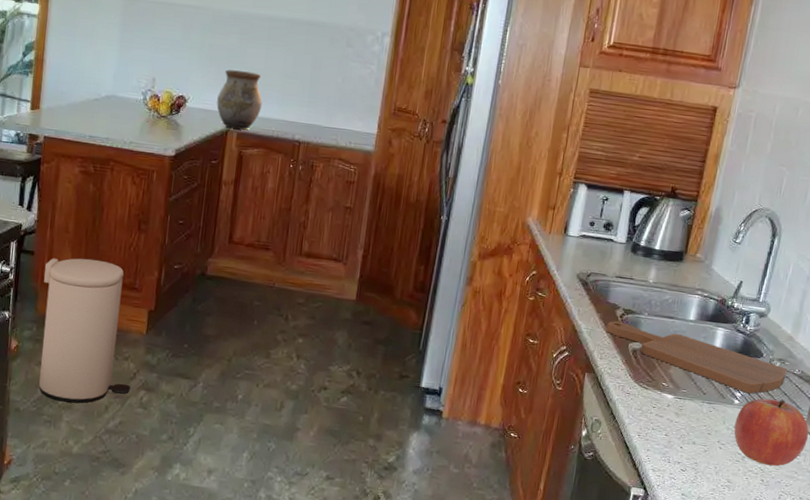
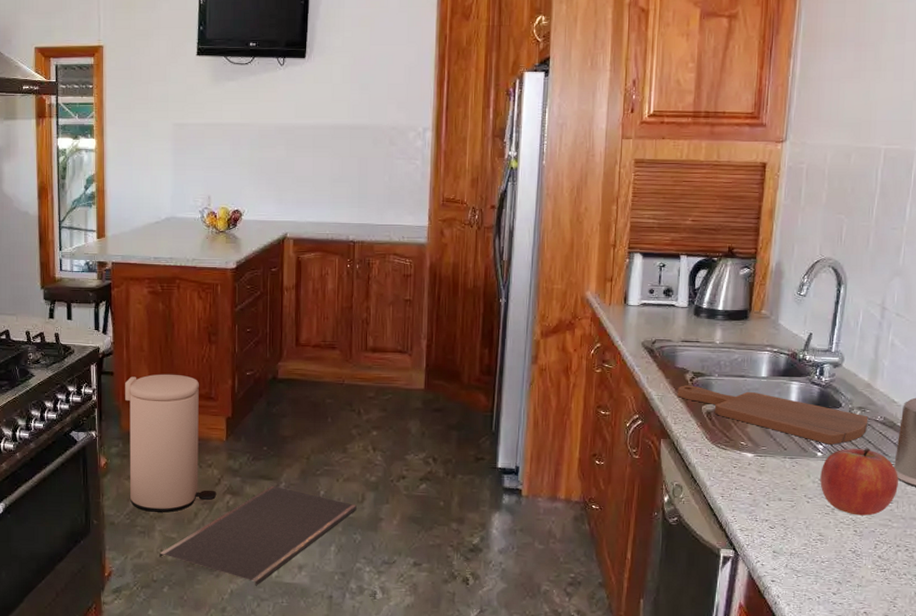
door mat: none [64,384,274,487] -> present [159,485,357,586]
vase: present [216,69,262,130] -> none [271,180,314,236]

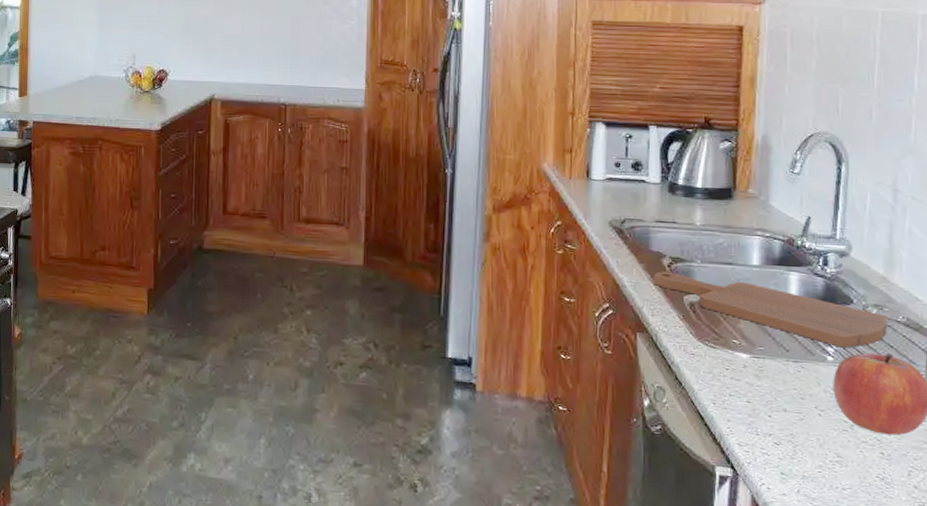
pedal bin: present [125,374,217,513] -> none [42,239,137,391]
door mat: present [159,485,357,586] -> none [73,366,289,479]

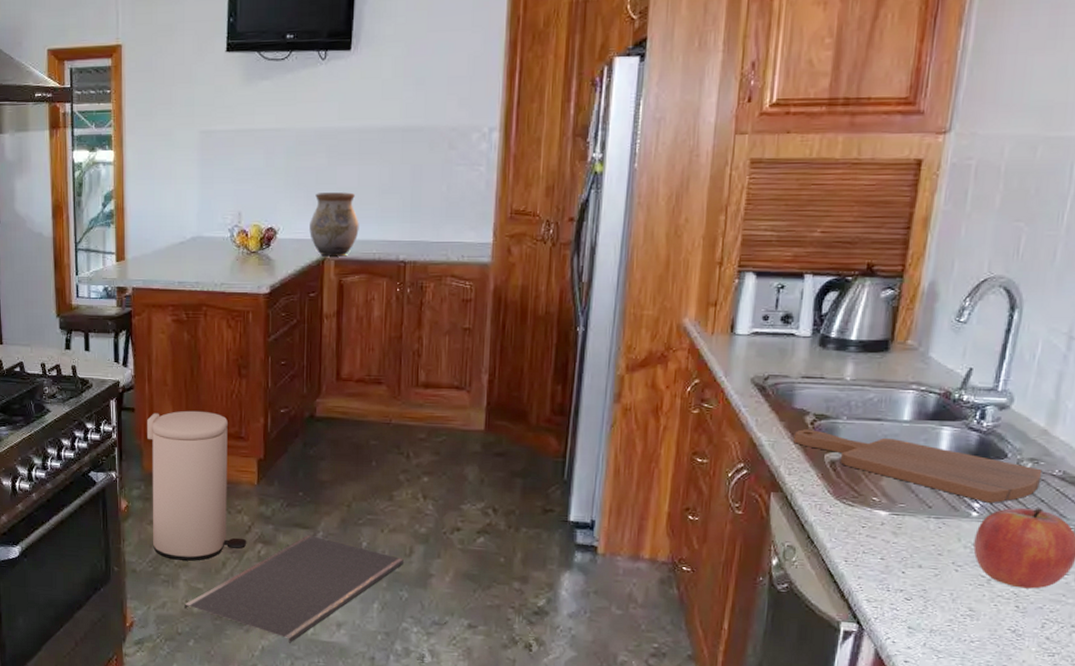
pedal bin: none [42,239,137,391] -> present [147,410,247,561]
door mat: none [73,366,289,479] -> present [184,534,403,643]
vase: none [198,39,243,98] -> present [309,192,359,257]

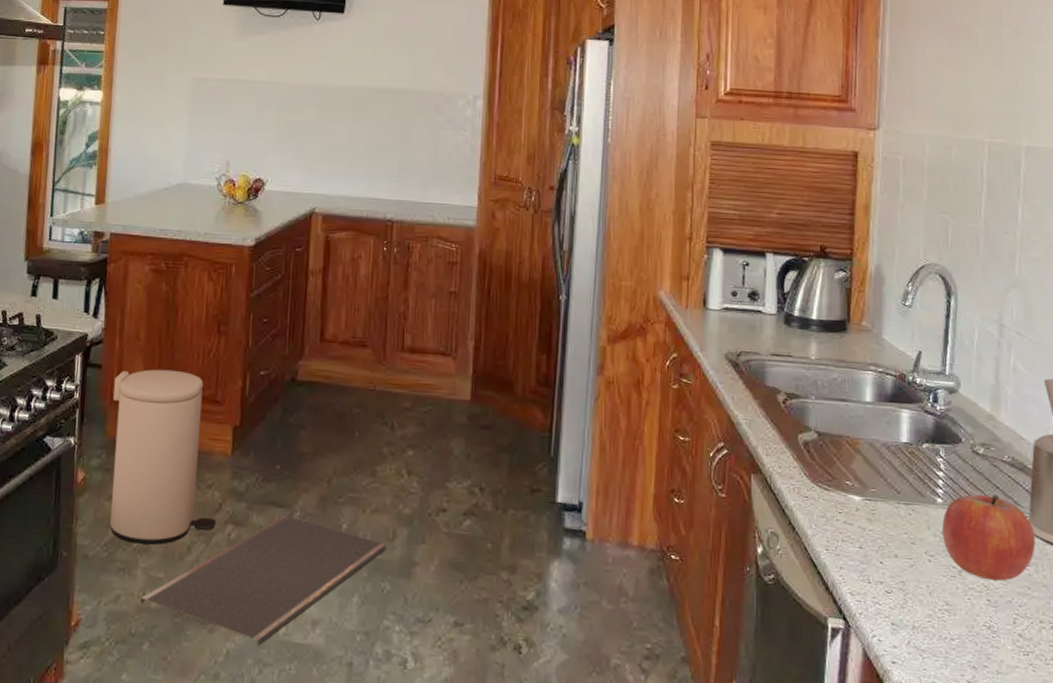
vase: present [309,192,359,257] -> none [298,147,348,212]
cutting board: present [793,429,1043,503] -> none [768,408,994,489]

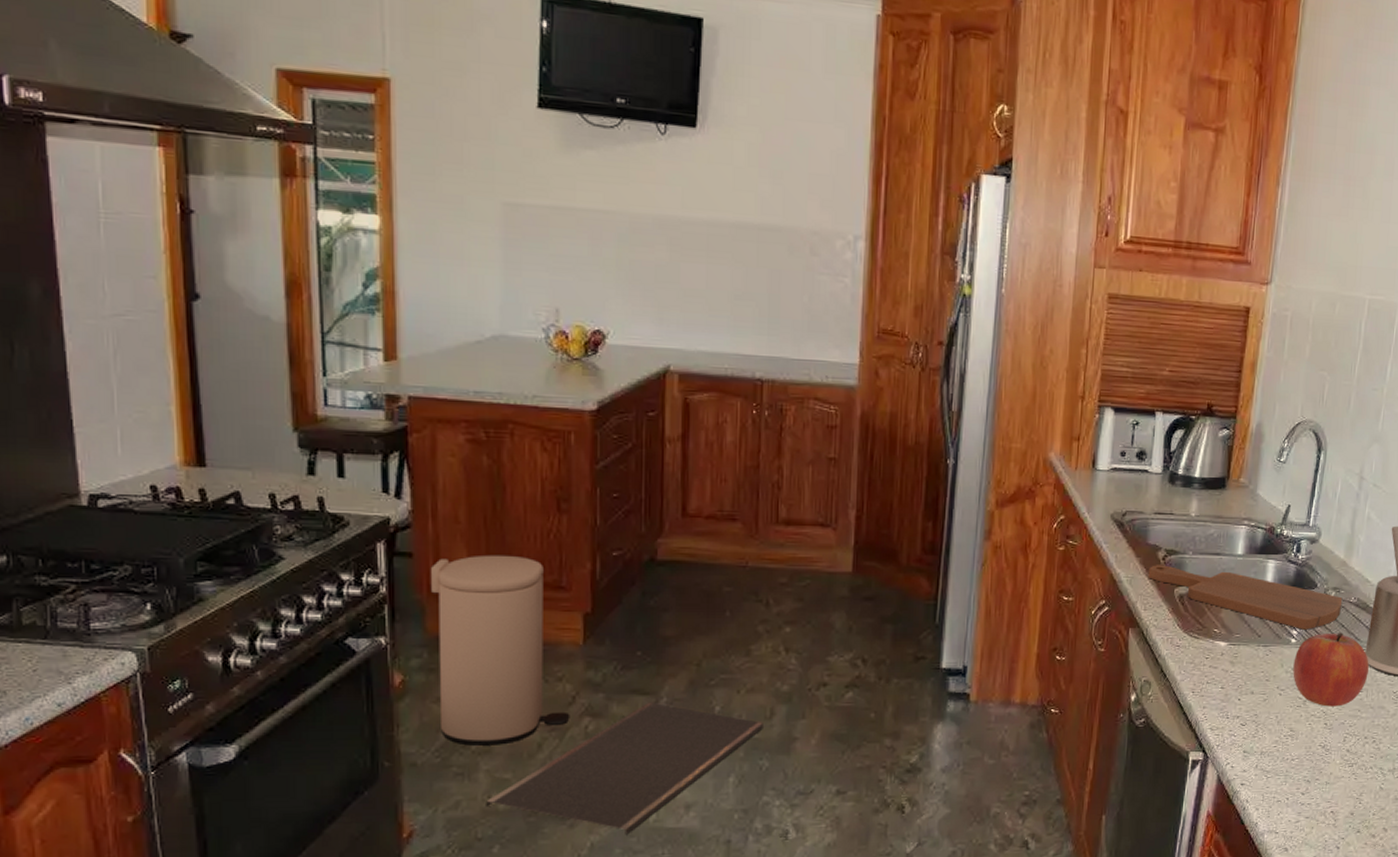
cutting board: none [768,408,994,489] -> present [1148,565,1343,630]

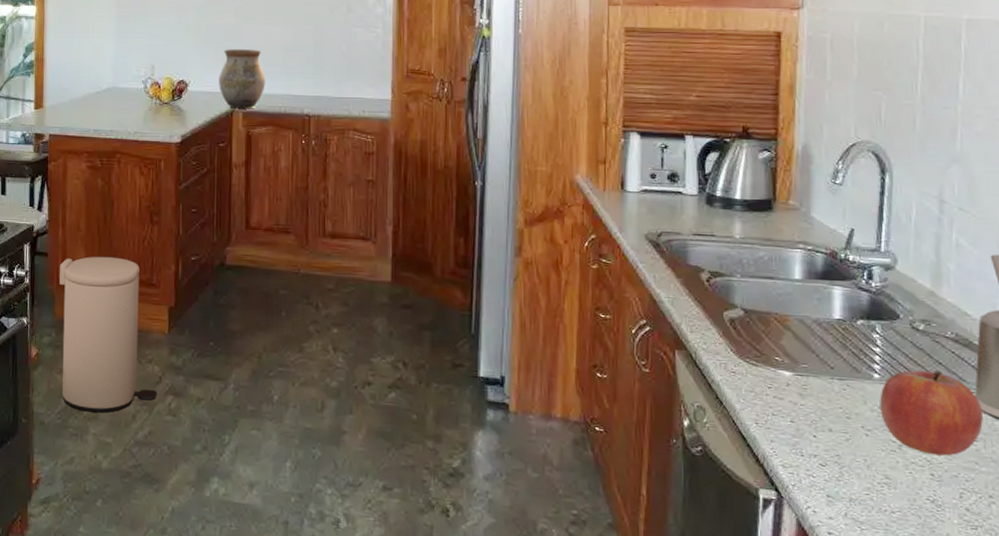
door mat: present [486,702,763,835] -> none [93,387,315,505]
vase: none [647,292,708,370] -> present [219,49,266,109]
cutting board: present [1148,565,1343,630] -> none [691,286,936,365]

